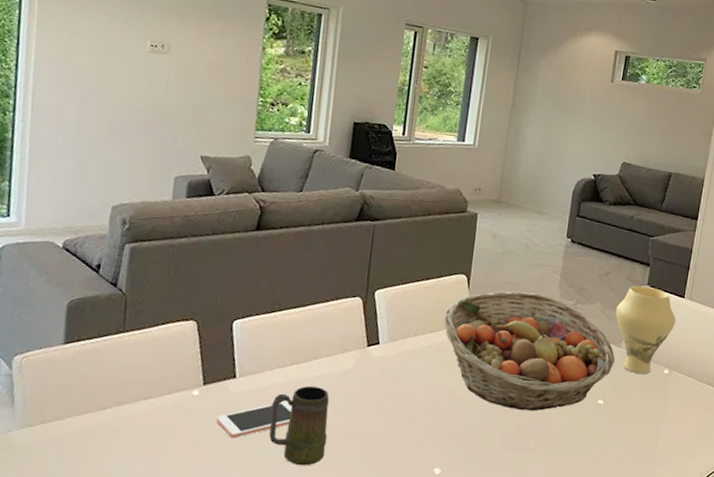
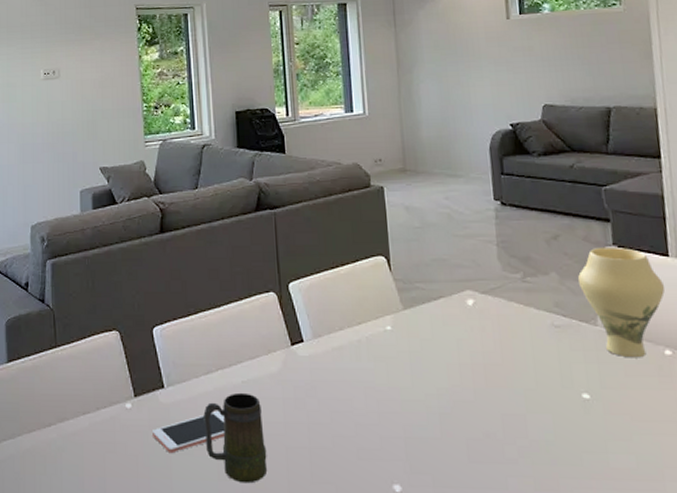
fruit basket: present [444,291,615,412] -> none [369,269,593,412]

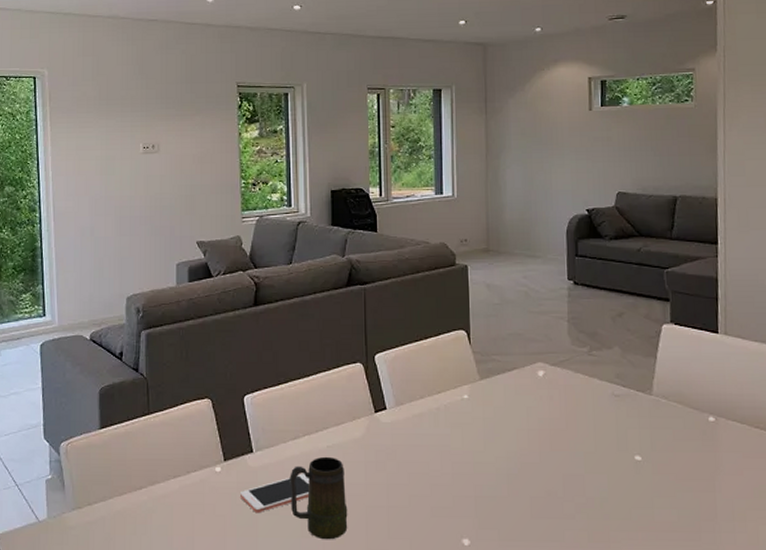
vase: present [578,246,666,358] -> none [638,324,713,424]

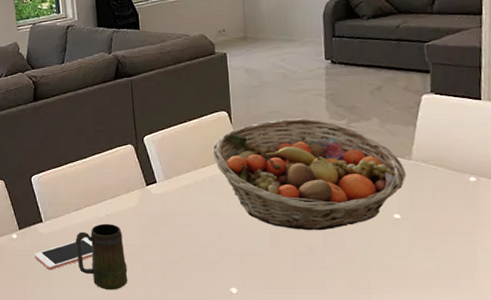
fruit basket: none [449,343,647,472] -> present [212,118,407,231]

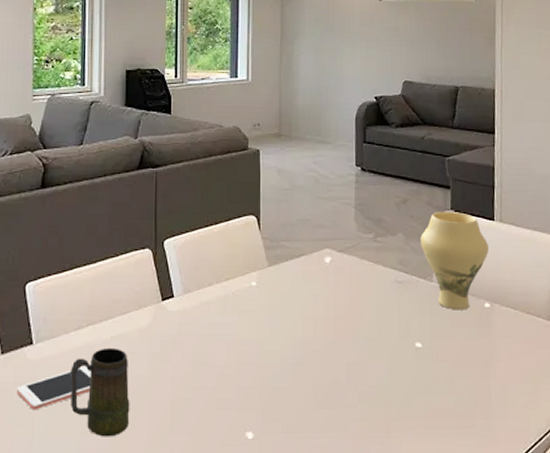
fruit basket: present [212,118,407,231] -> none [238,229,428,361]
vase: none [397,94,475,185] -> present [421,211,490,310]

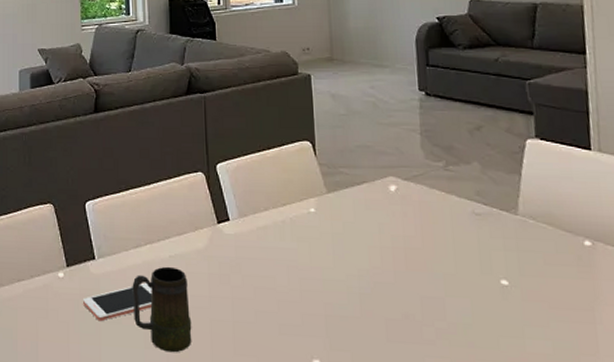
vase: present [421,211,490,310] -> none [500,138,587,248]

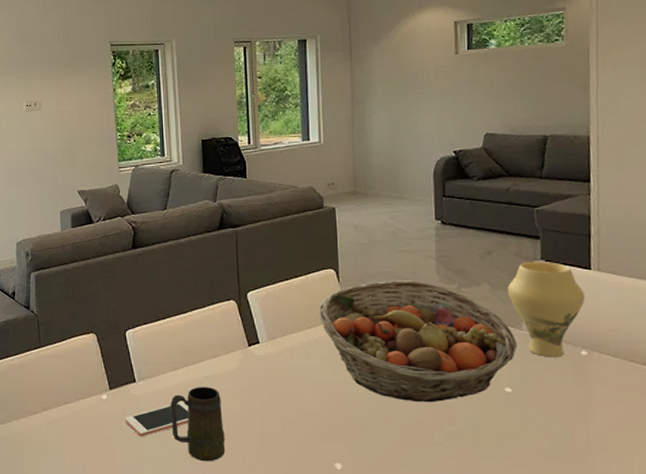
fruit basket: none [294,155,513,294] -> present [318,280,518,403]
vase: none [500,138,587,248] -> present [508,261,586,358]

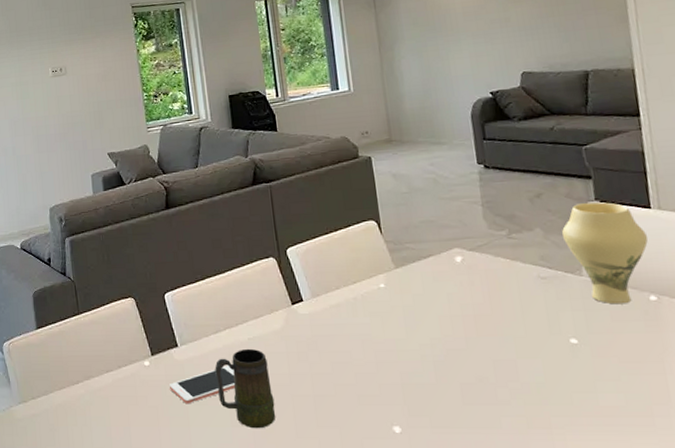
fruit basket: present [318,280,518,403] -> none [362,228,579,358]

